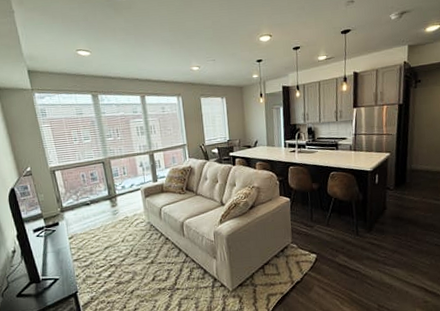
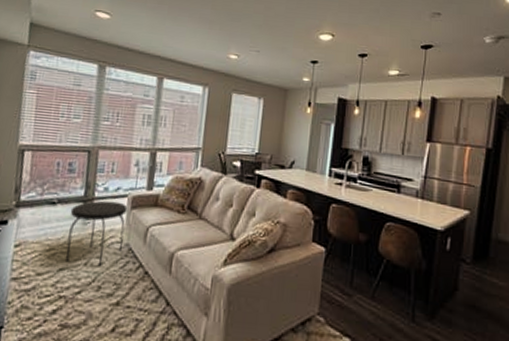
side table: none [101,194,147,242] -> present [66,200,128,267]

